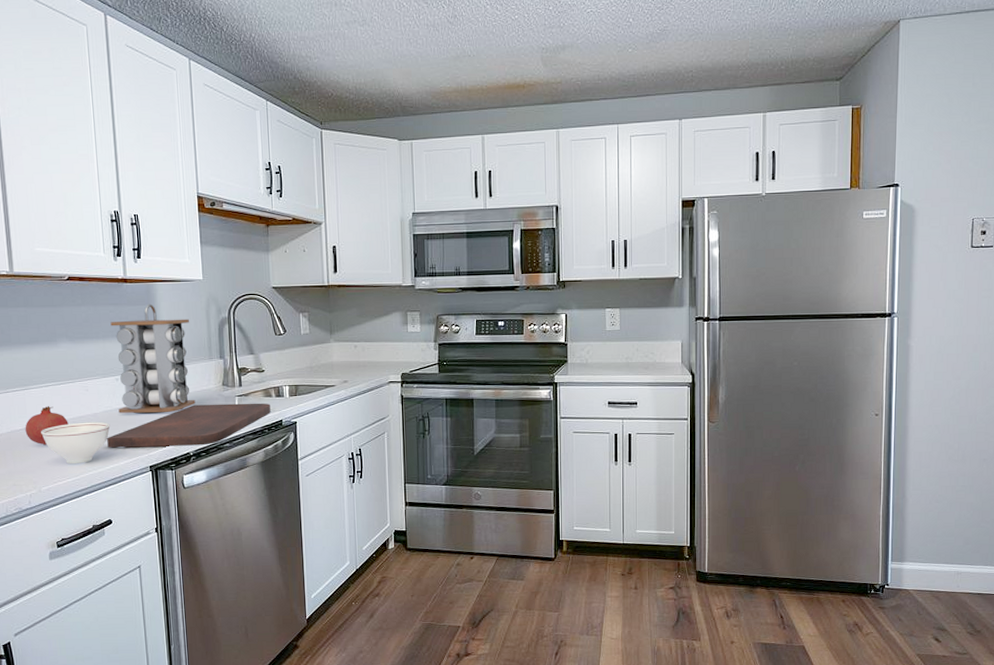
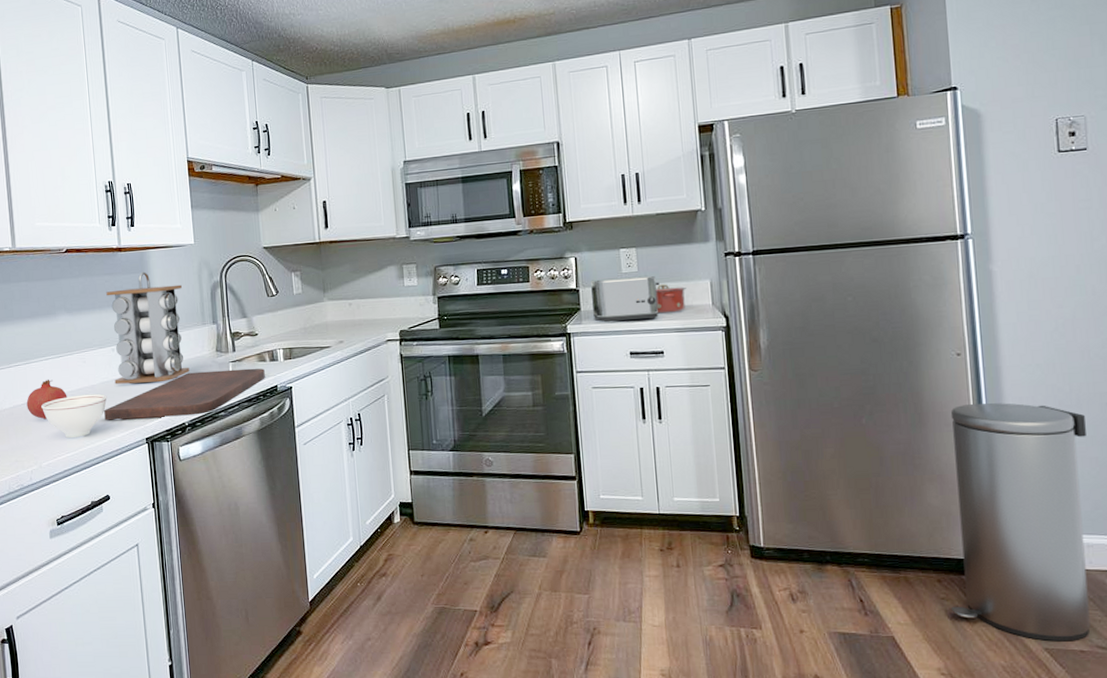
toaster: none [578,334,638,375] -> present [591,275,660,323]
casserole: none [635,342,661,369] -> present [656,283,686,314]
pedal bin: none [849,456,967,649] -> present [950,402,1091,642]

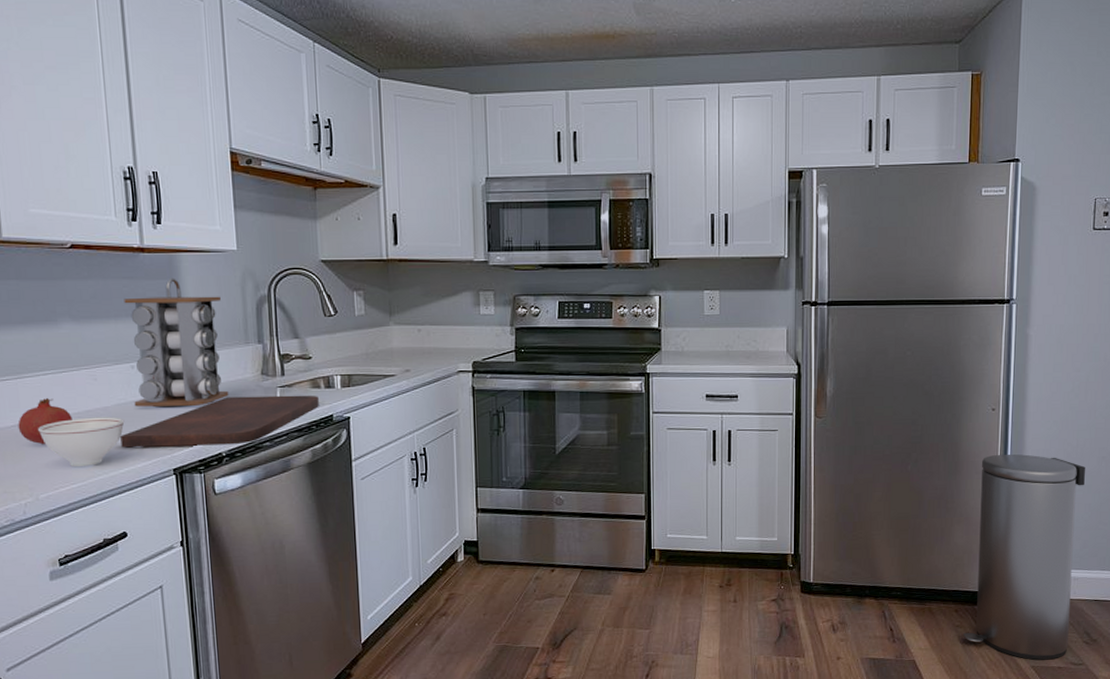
toaster: present [591,275,660,323] -> none [673,319,739,364]
casserole: present [656,283,686,314] -> none [736,328,764,358]

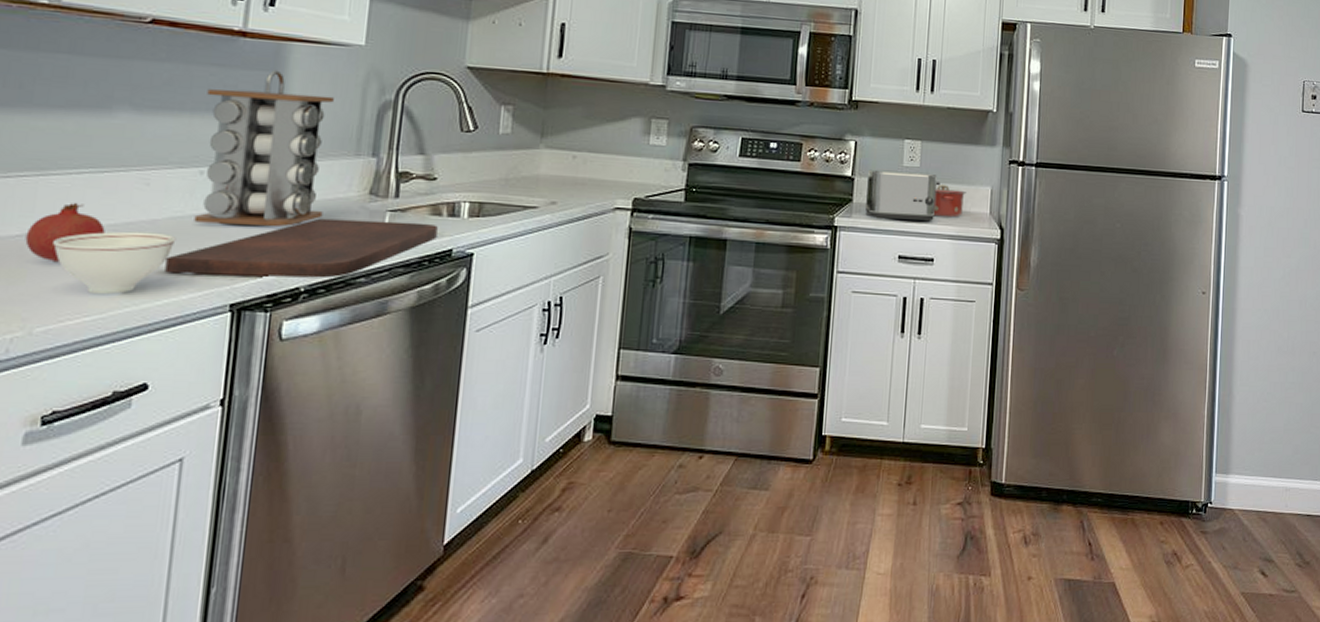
toaster: none [673,319,739,364] -> present [865,169,940,222]
casserole: none [736,328,764,358] -> present [934,183,967,218]
pedal bin: present [962,454,1085,660] -> none [1167,343,1296,586]

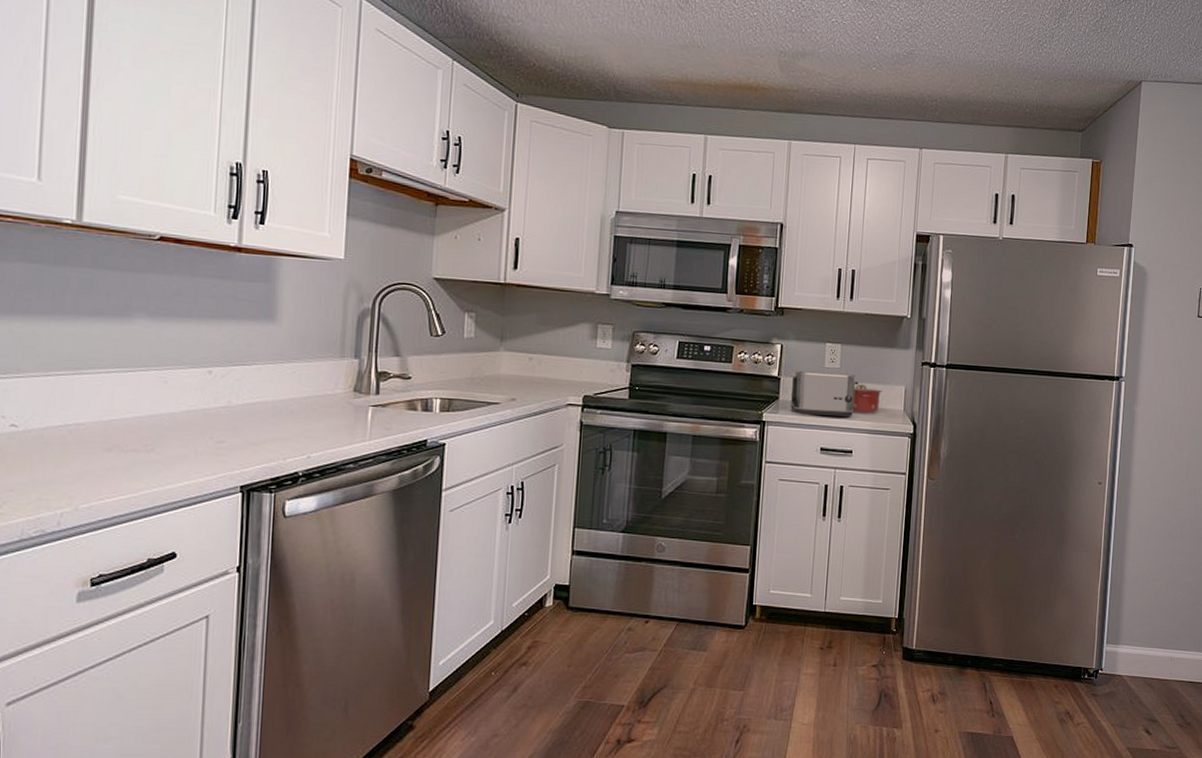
fruit: present [25,202,105,263] -> none [67,397,132,449]
bowl: present [53,231,177,295] -> none [90,422,192,477]
cutting board: present [164,218,438,278] -> none [184,412,414,464]
spice rack: present [194,70,334,228] -> none [206,281,319,421]

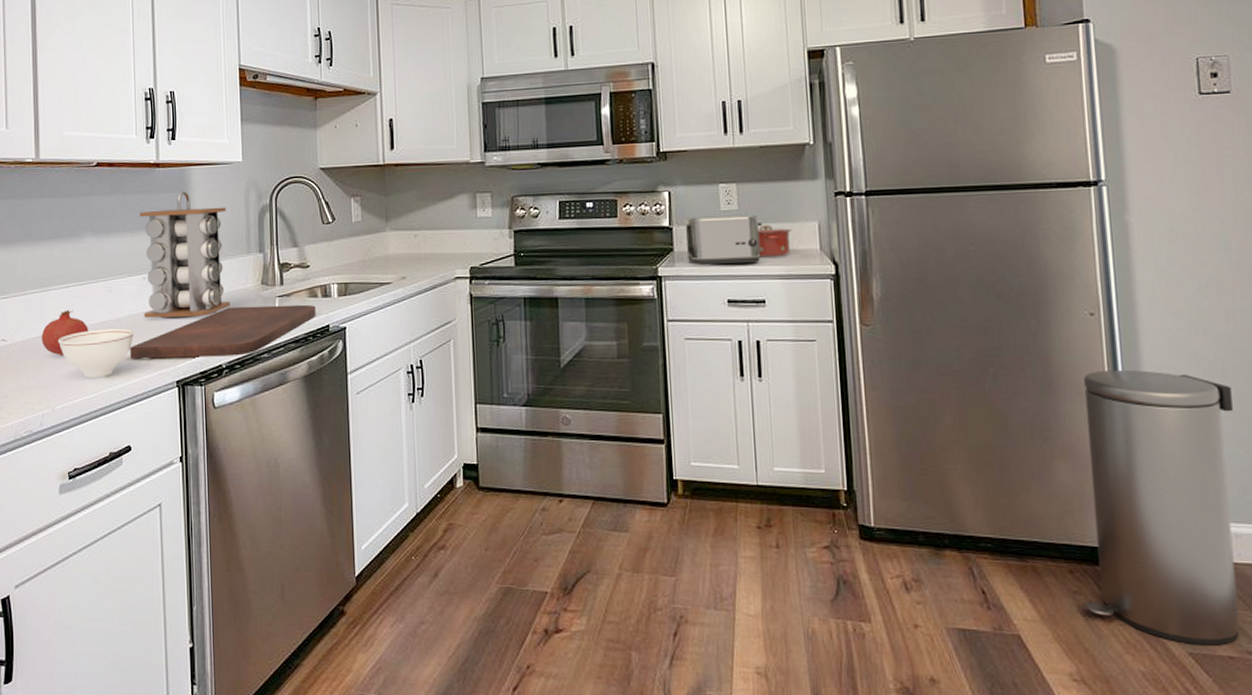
fruit: none [67,397,132,449] -> present [41,309,89,356]
bowl: none [90,422,192,477] -> present [58,328,134,379]
cutting board: none [184,412,414,464] -> present [130,304,316,359]
spice rack: none [206,281,319,421] -> present [139,190,231,320]
pedal bin: none [1061,528,1184,742] -> present [1083,369,1240,646]

